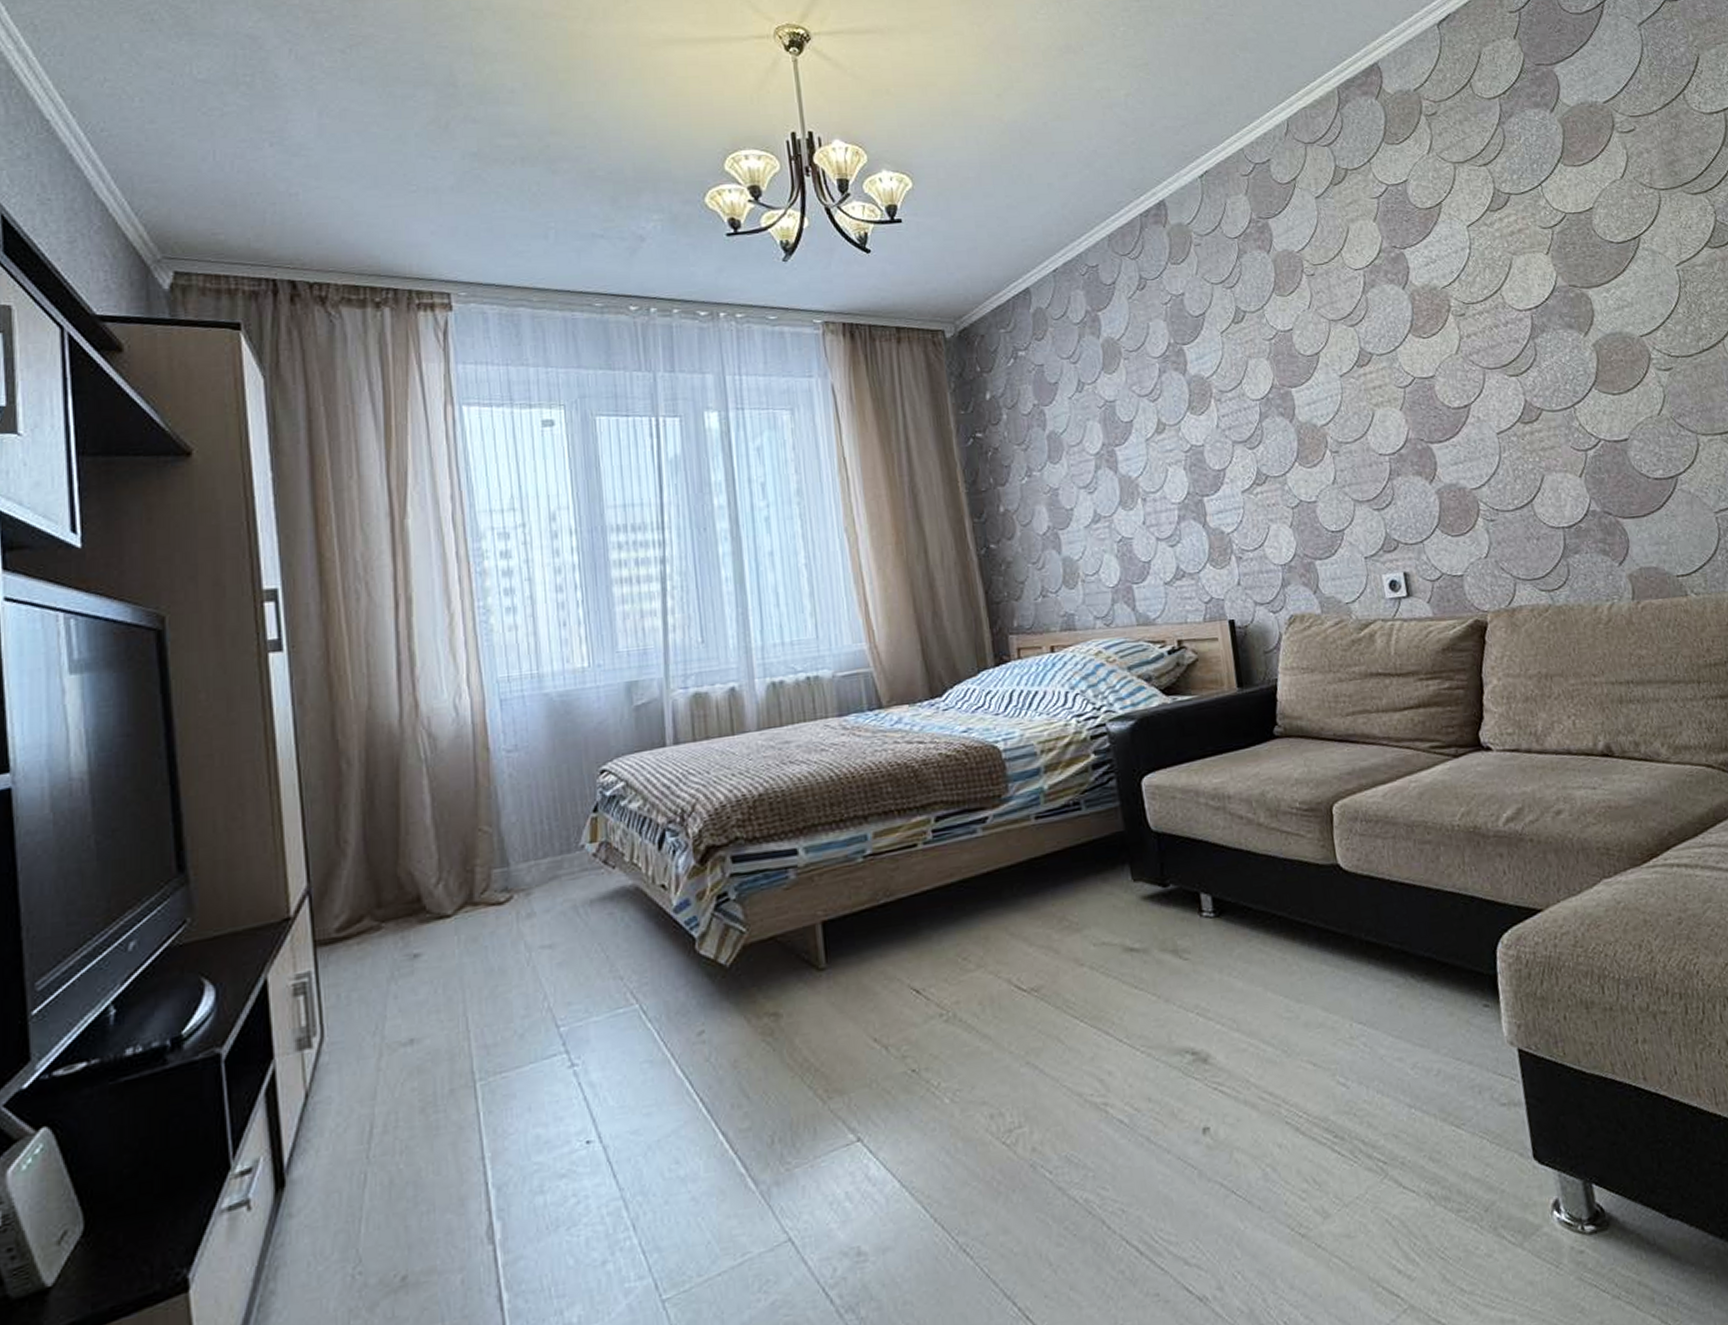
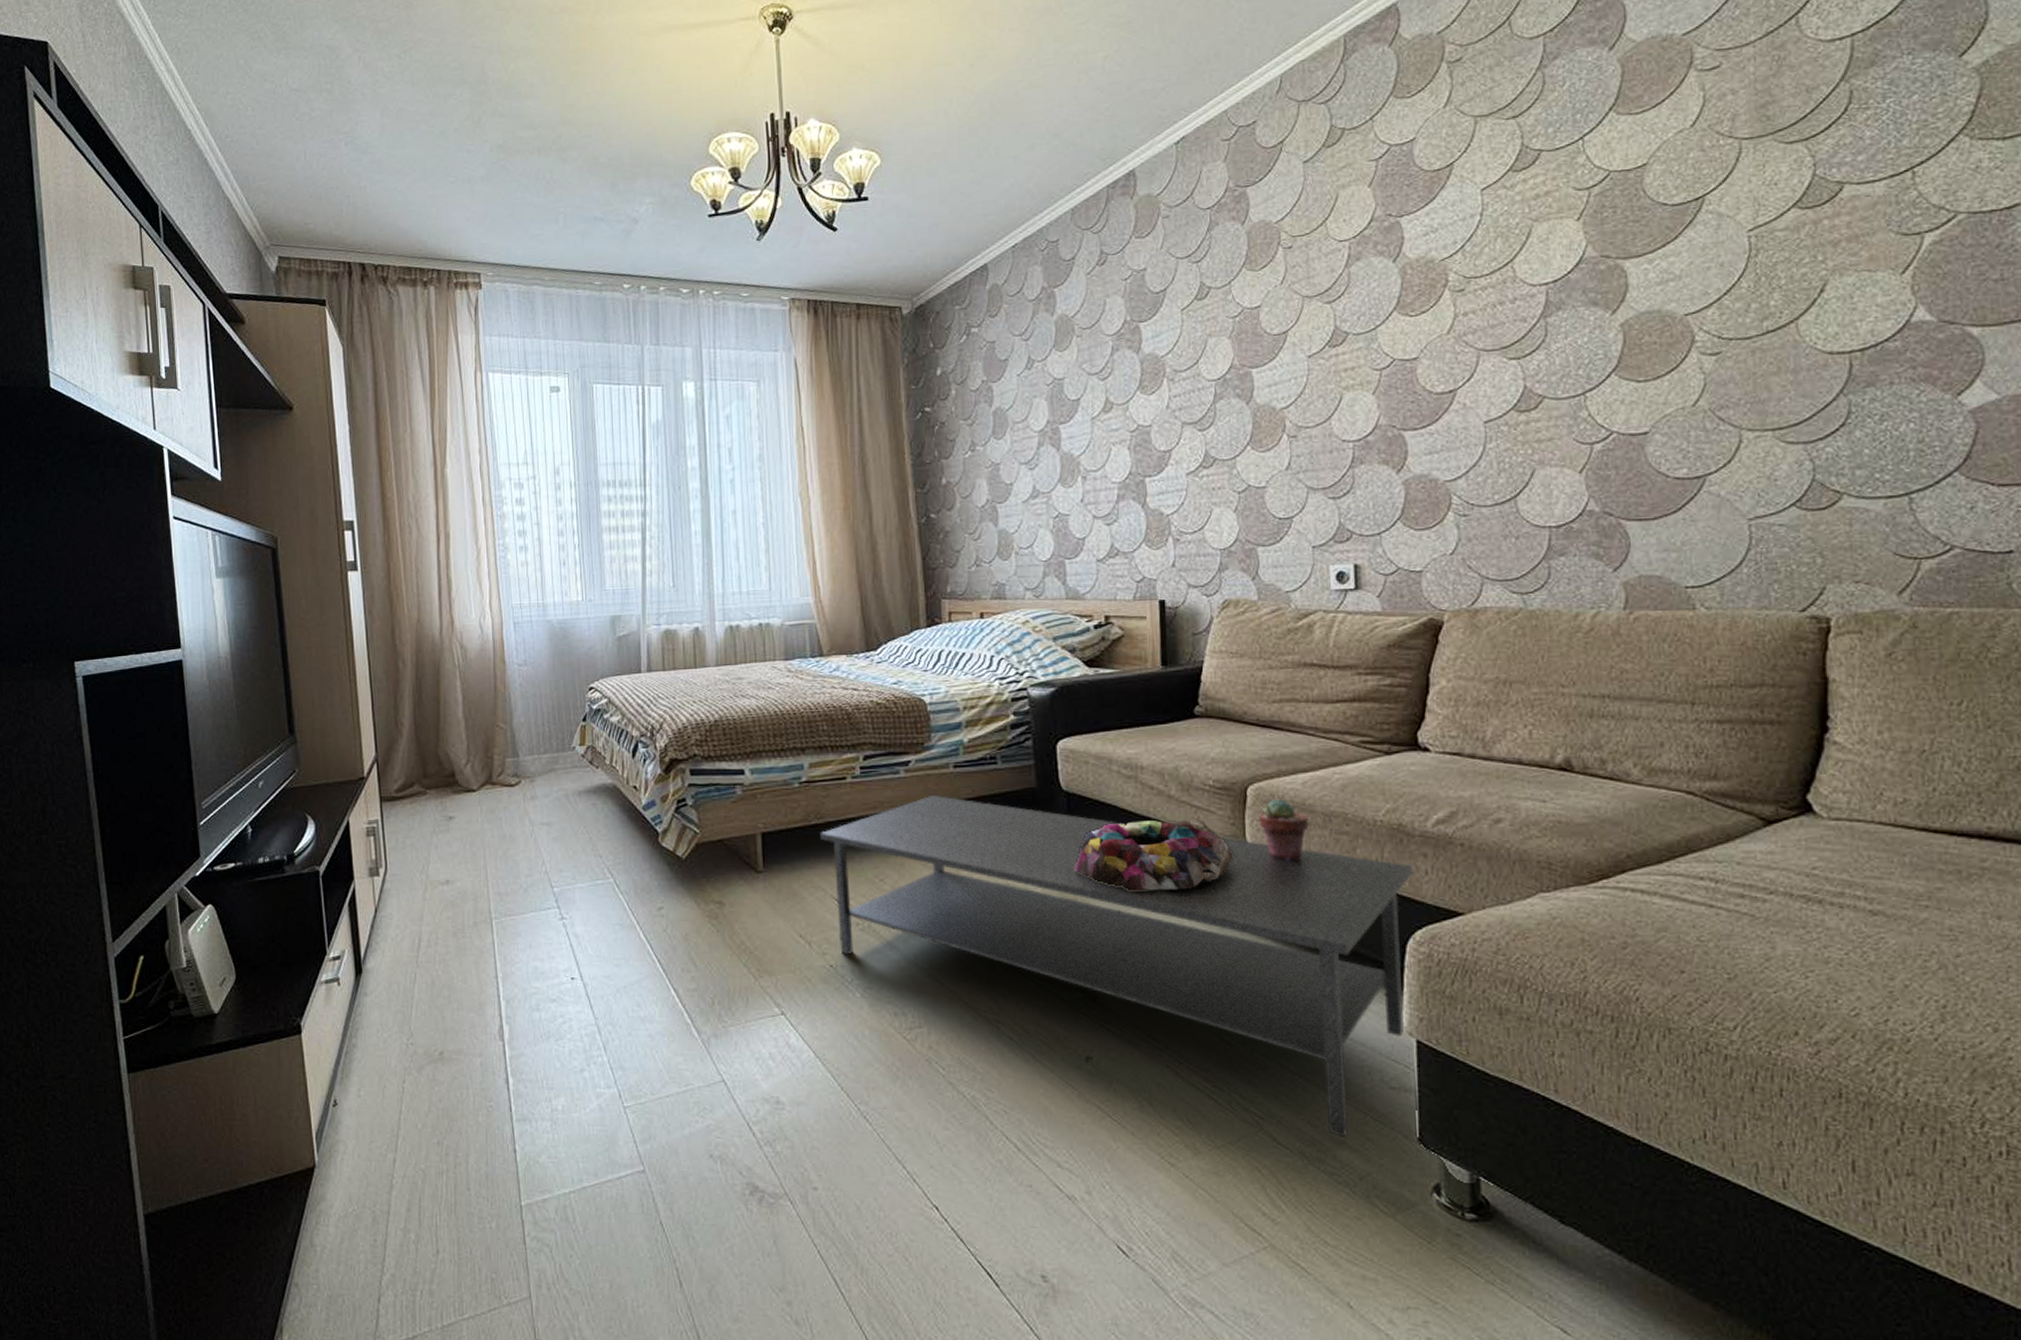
coffee table: none [891,852,1506,1169] -> present [820,794,1413,1138]
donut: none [1171,844,1328,932] -> present [1074,819,1233,891]
potted succulent: none [1346,814,1394,878] -> present [1258,799,1308,861]

